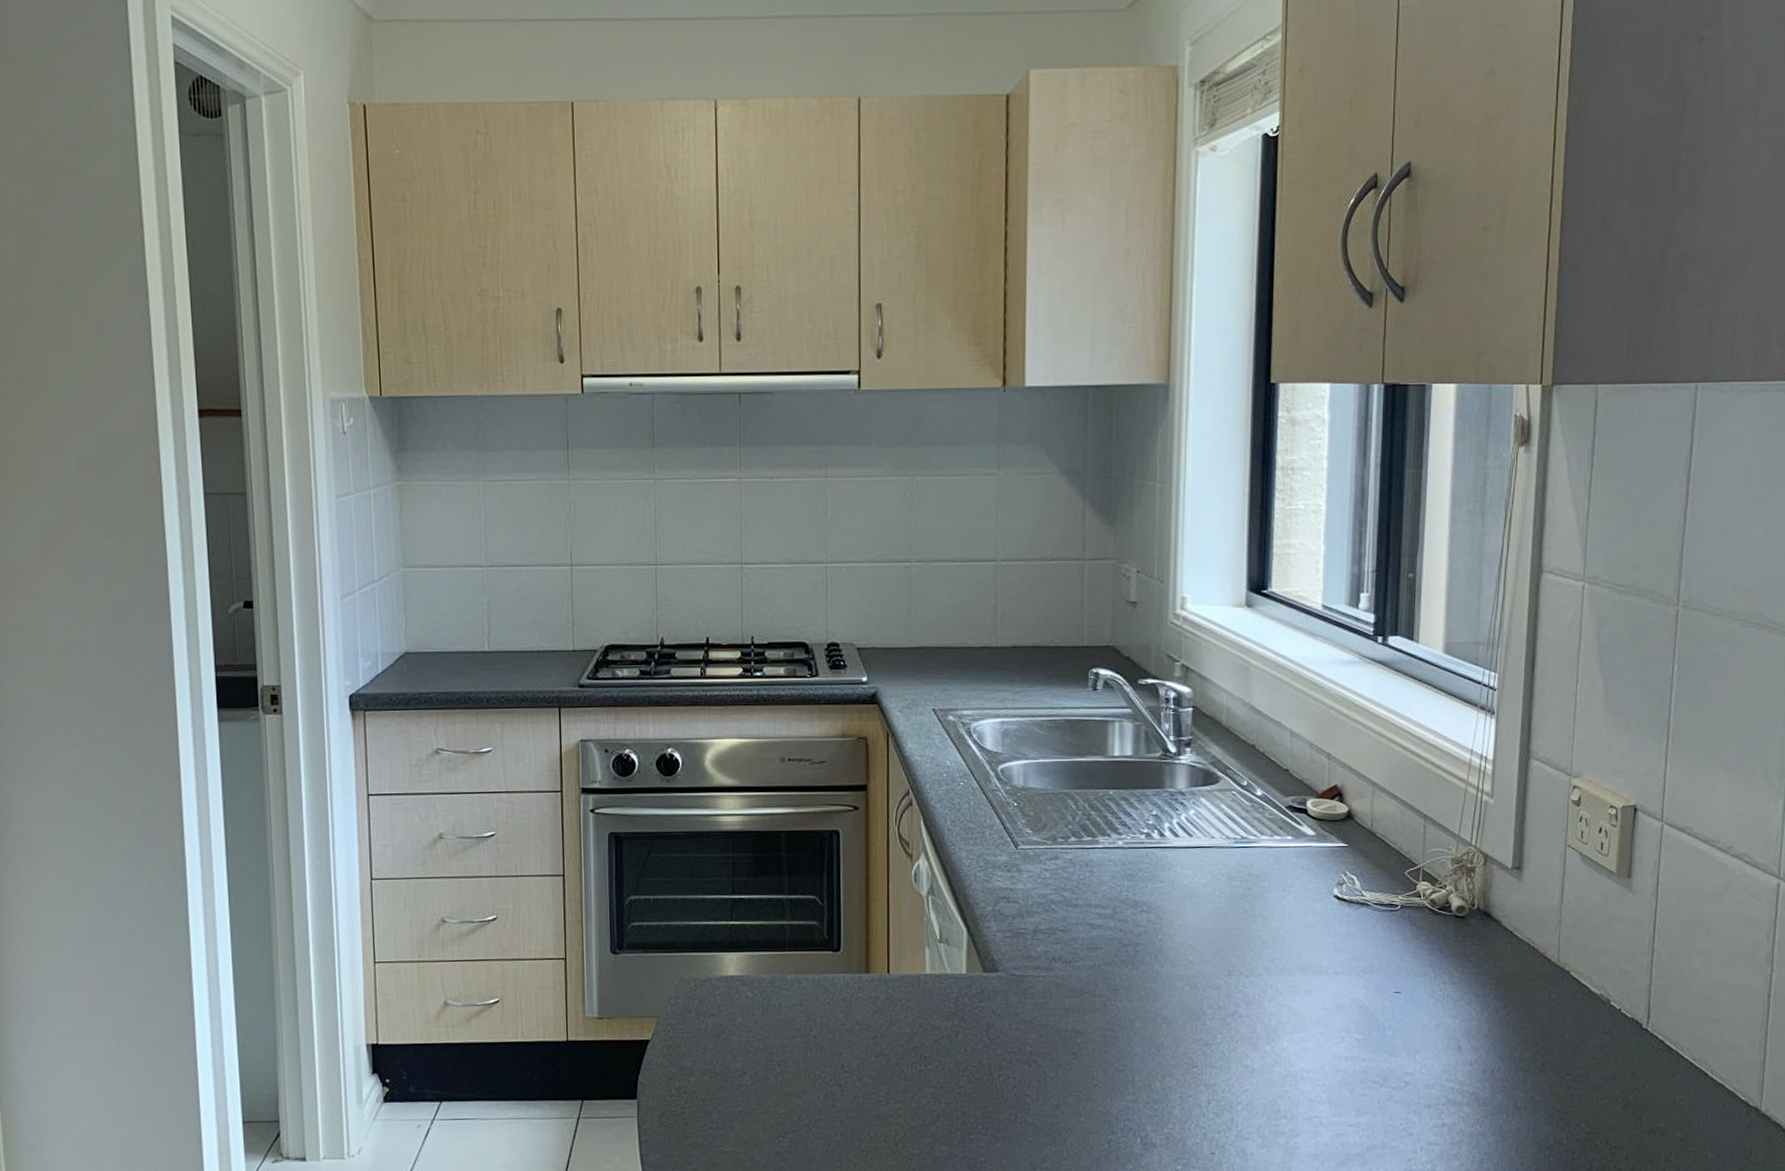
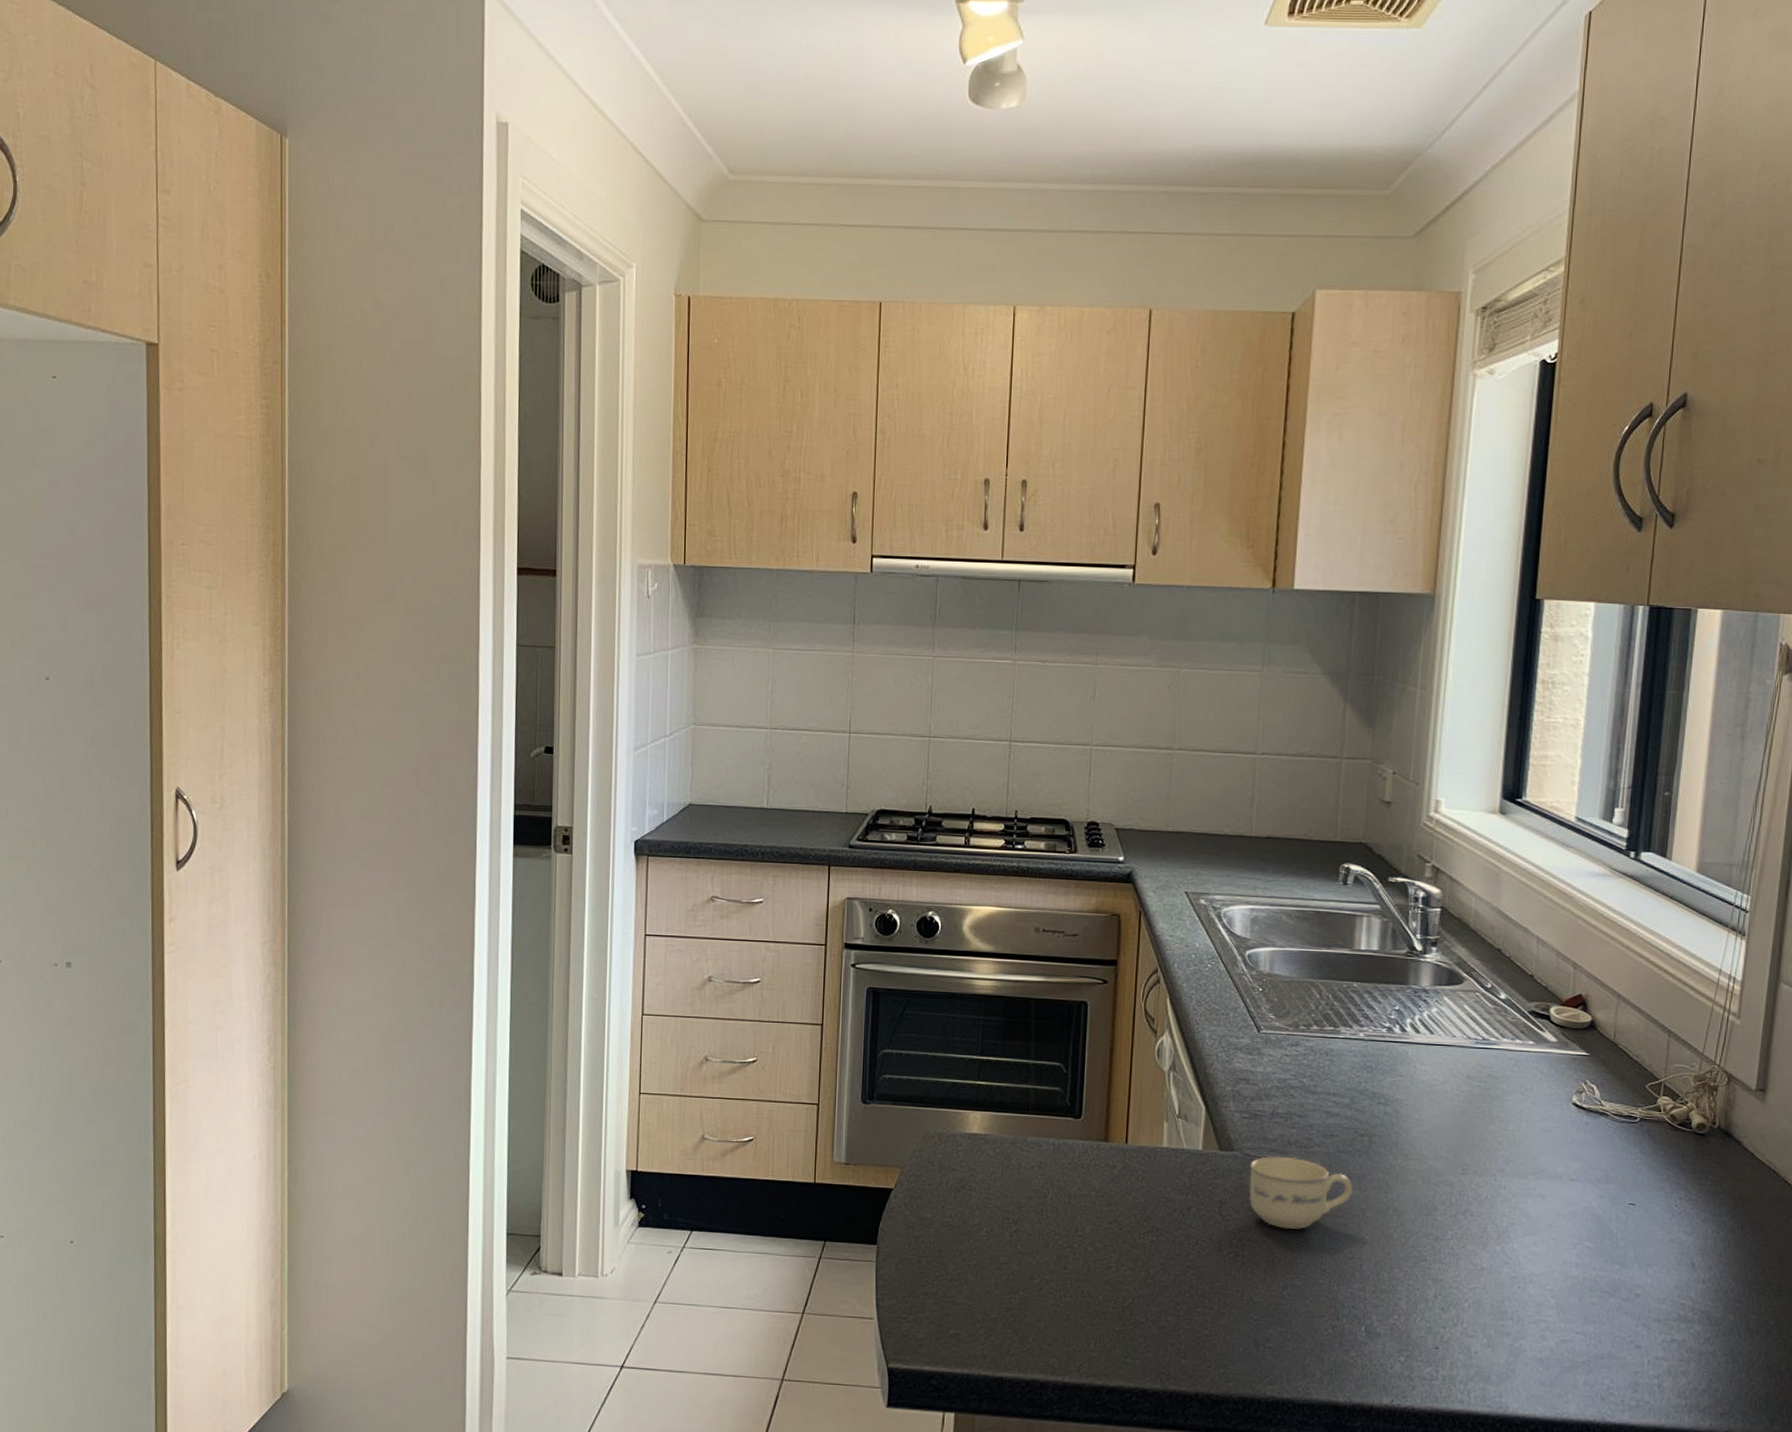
cup: none [1016,973,1122,1047] -> present [1248,1156,1354,1229]

